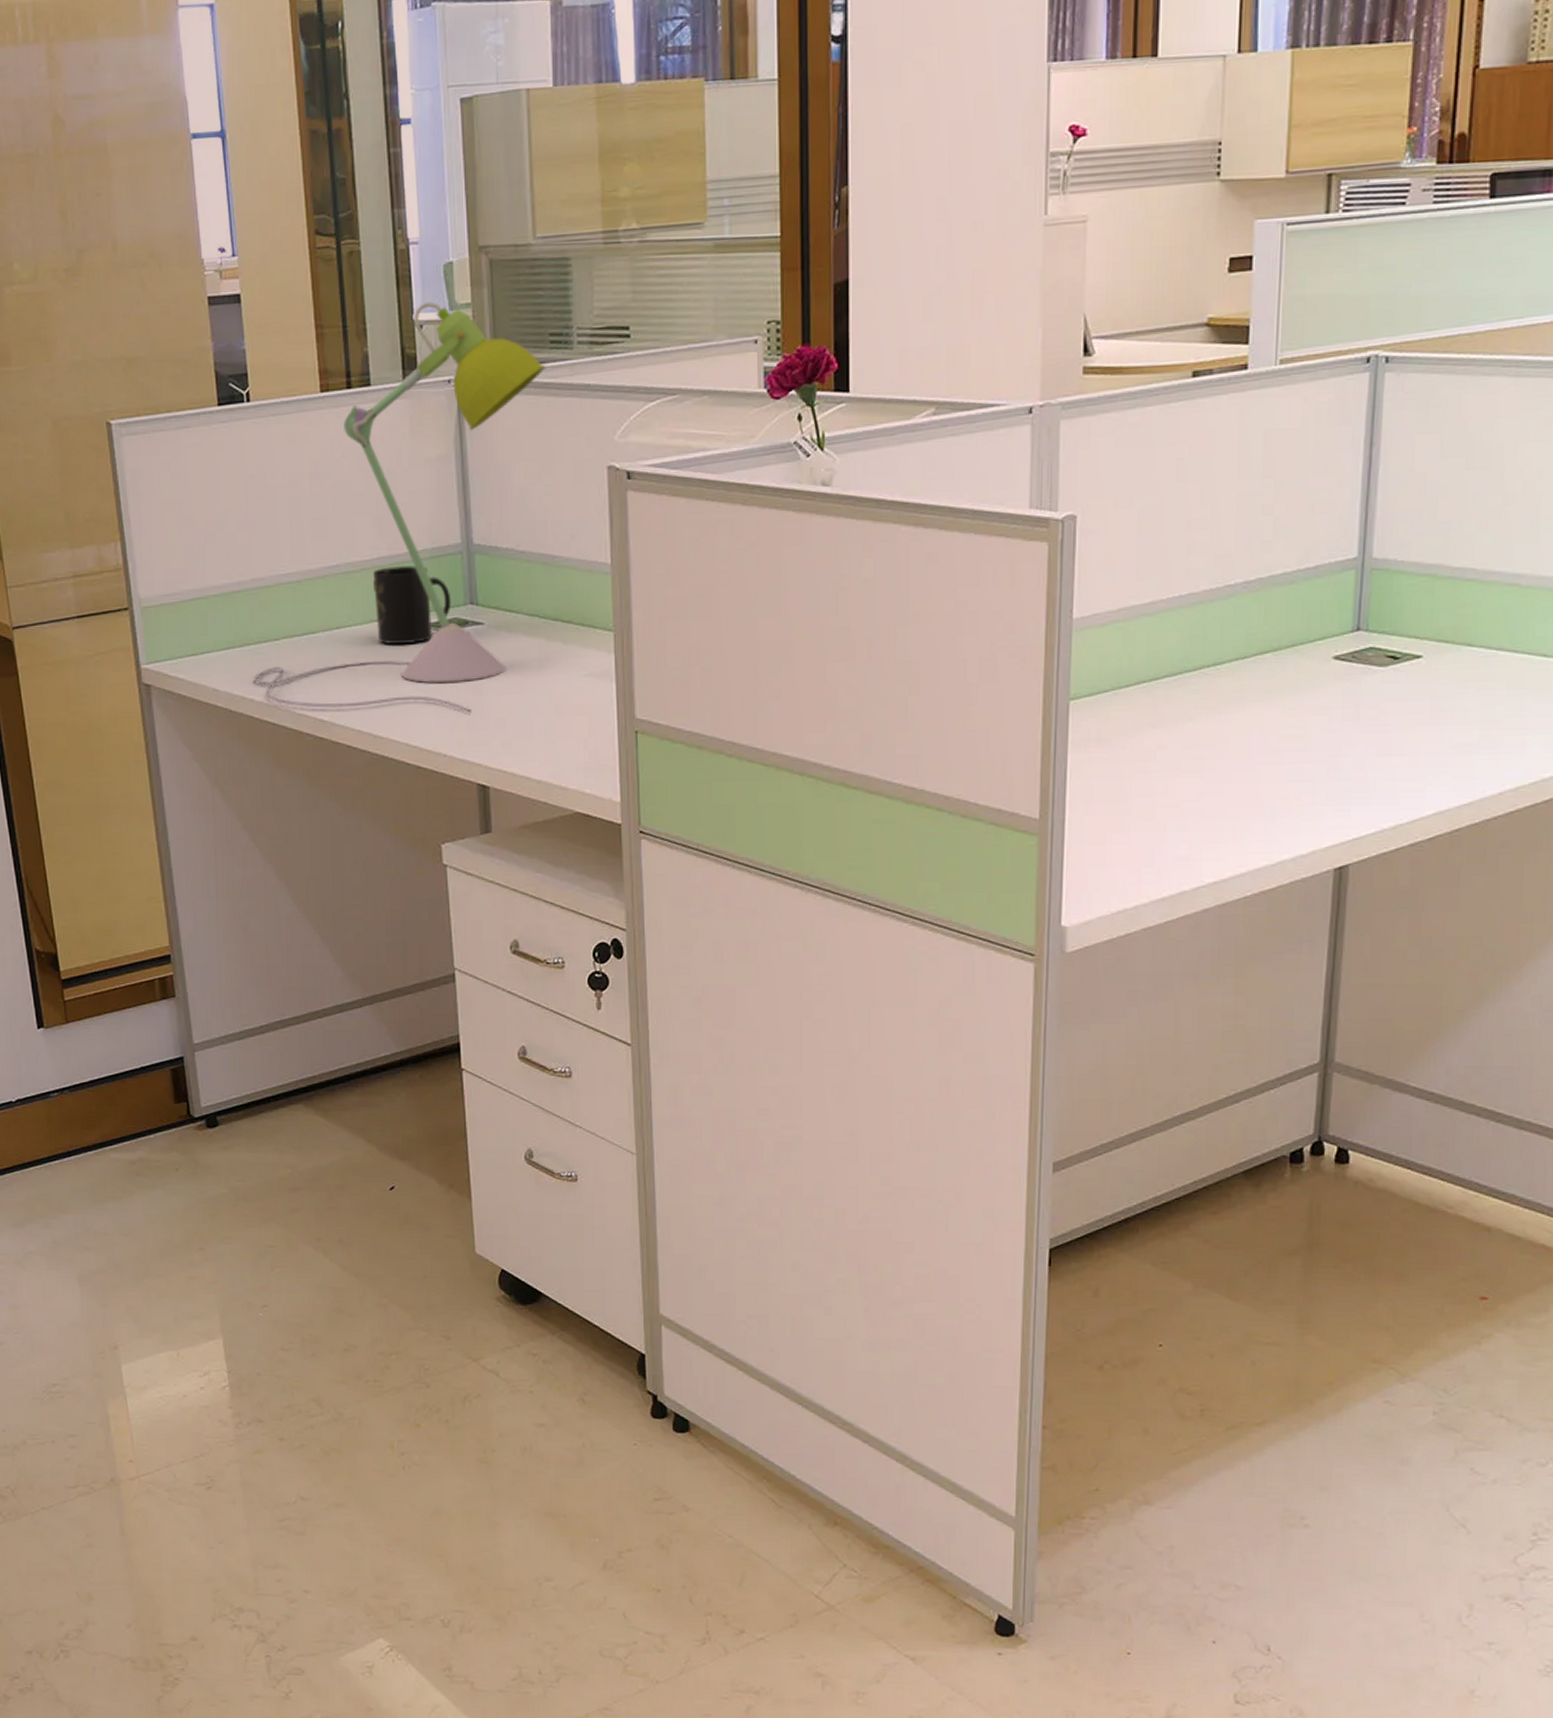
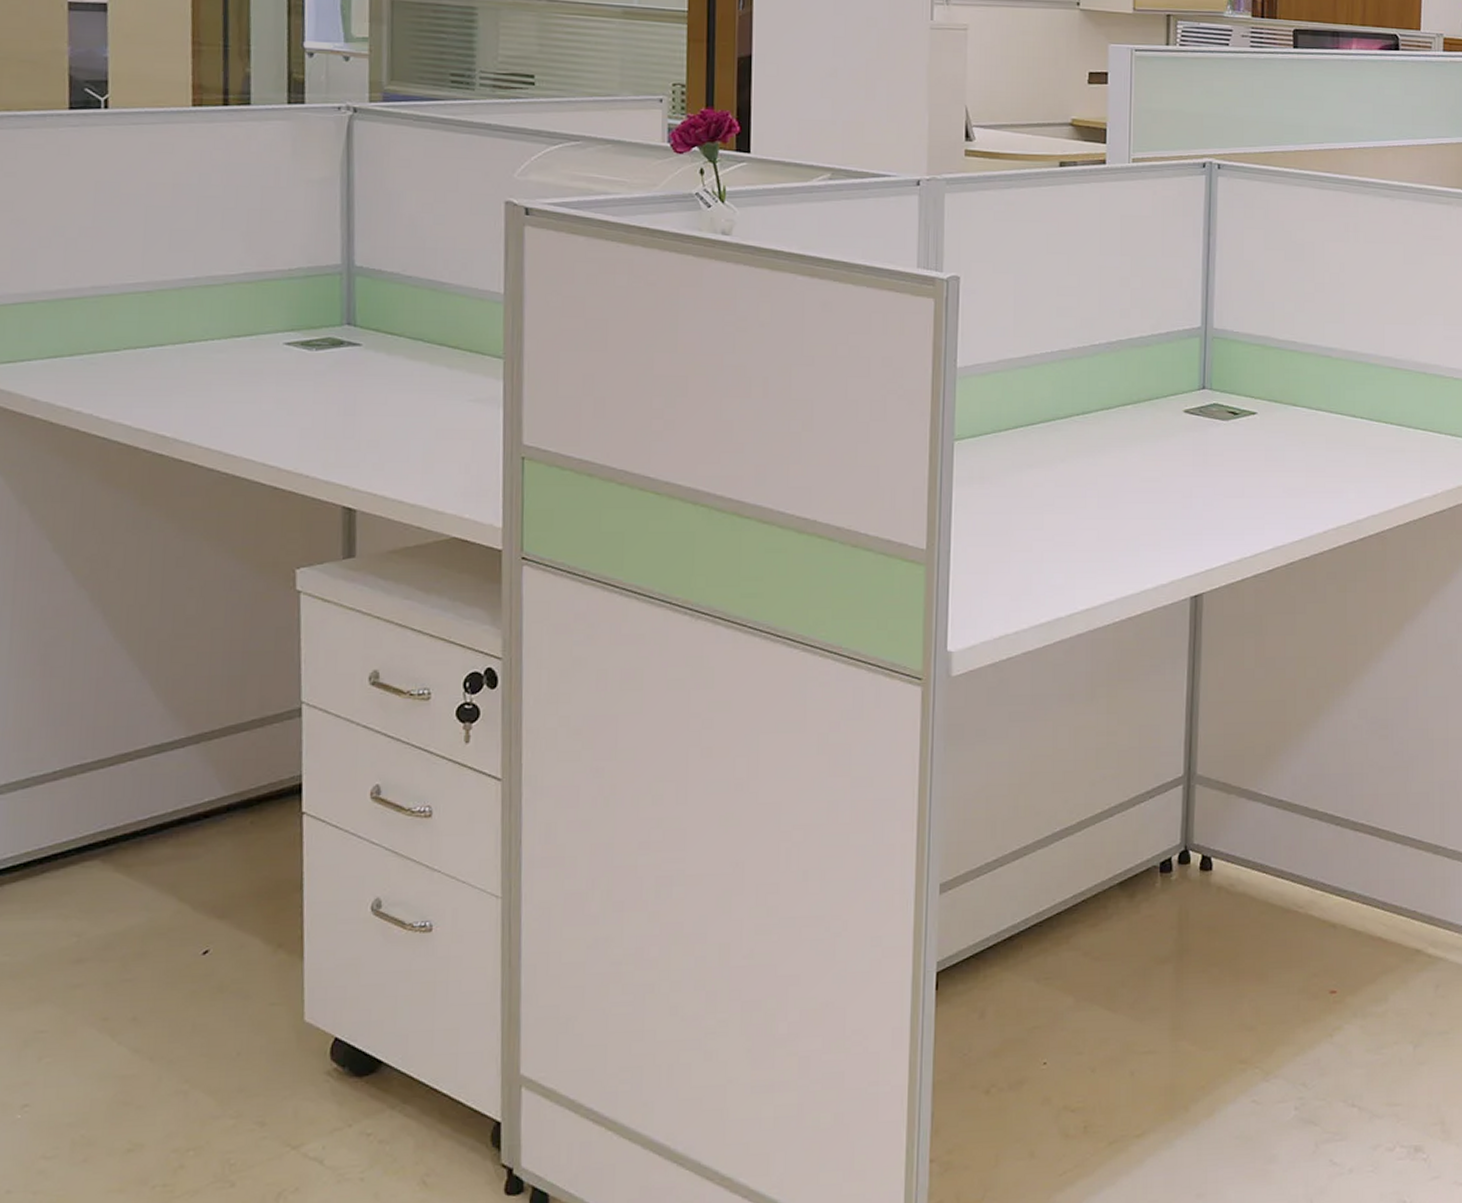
desk lamp: present [253,301,545,713] -> none [83,31,444,434]
mug: present [373,564,452,644] -> none [237,282,326,361]

